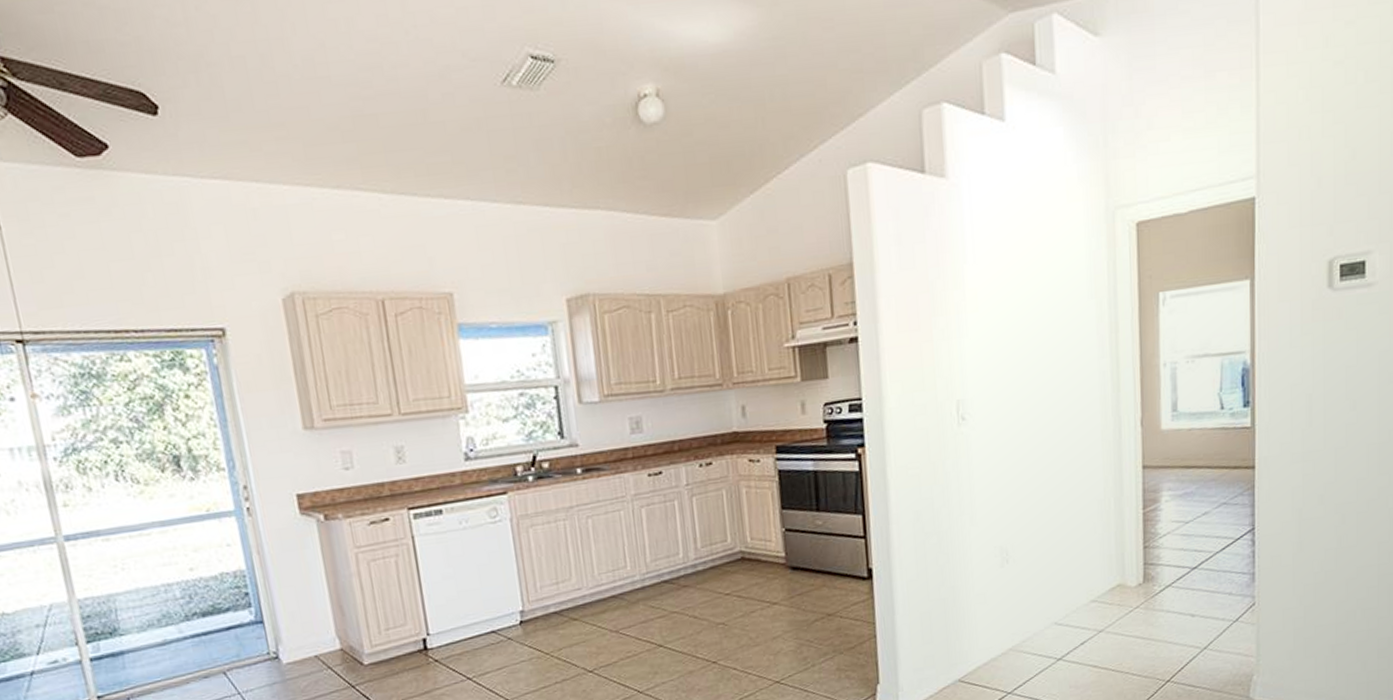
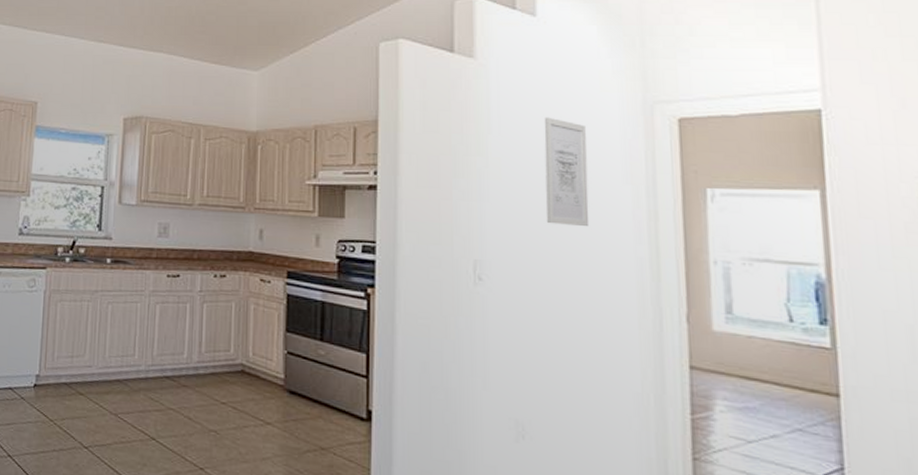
wall art: none [1016,236,1059,352] -> present [544,117,590,226]

